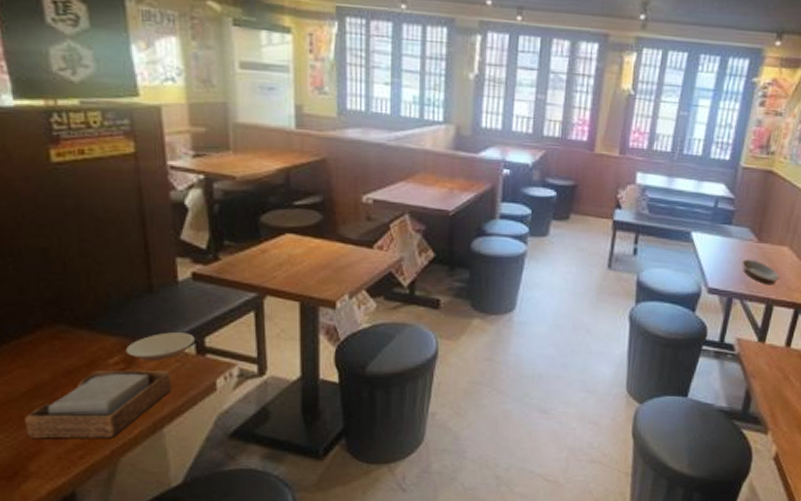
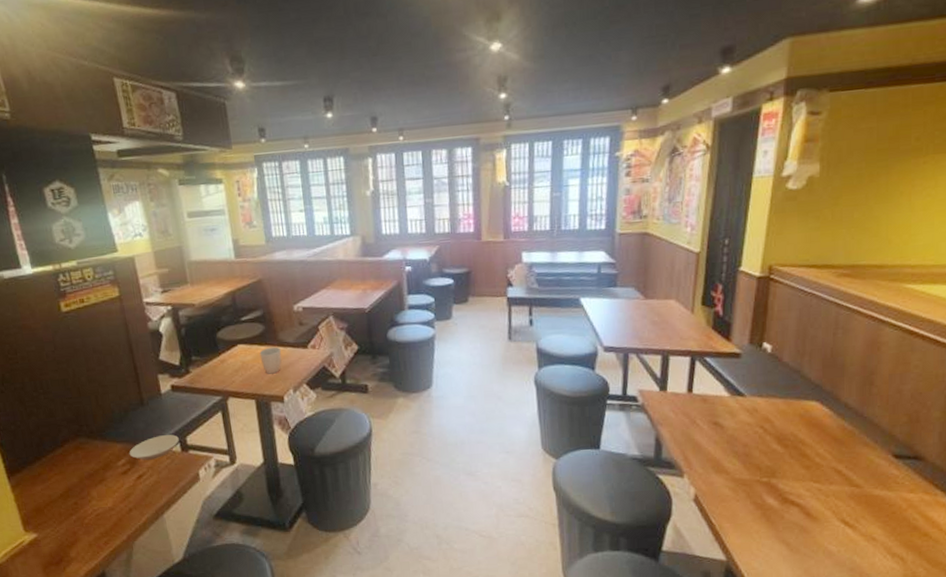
napkin holder: present [25,370,172,439] -> none [63,467,166,531]
cup: none [312,241,340,274] -> present [259,346,282,374]
dish: present [742,259,780,285] -> none [632,316,671,338]

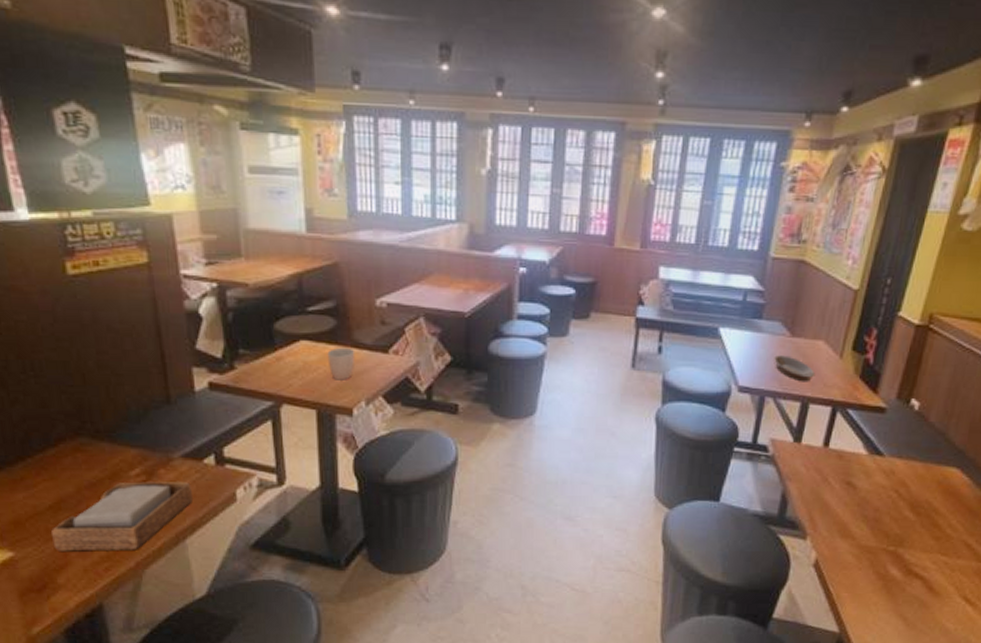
napkin holder: none [63,467,166,531] -> present [51,482,192,552]
dish: present [129,435,179,460] -> none [146,443,214,472]
dish: none [632,316,671,338] -> present [774,355,816,382]

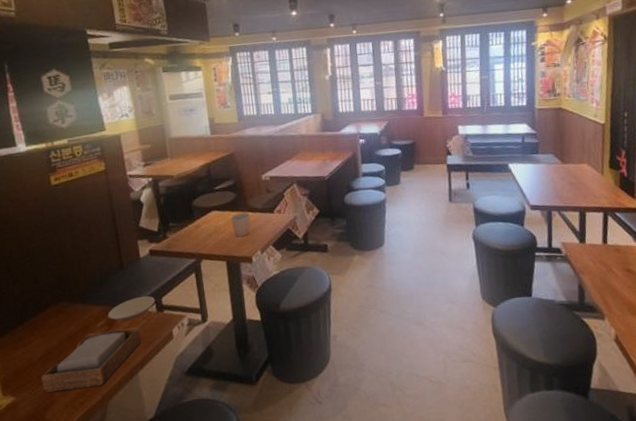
dish: none [146,443,214,472] -> present [107,296,155,322]
dish: present [774,355,816,382] -> none [553,178,586,197]

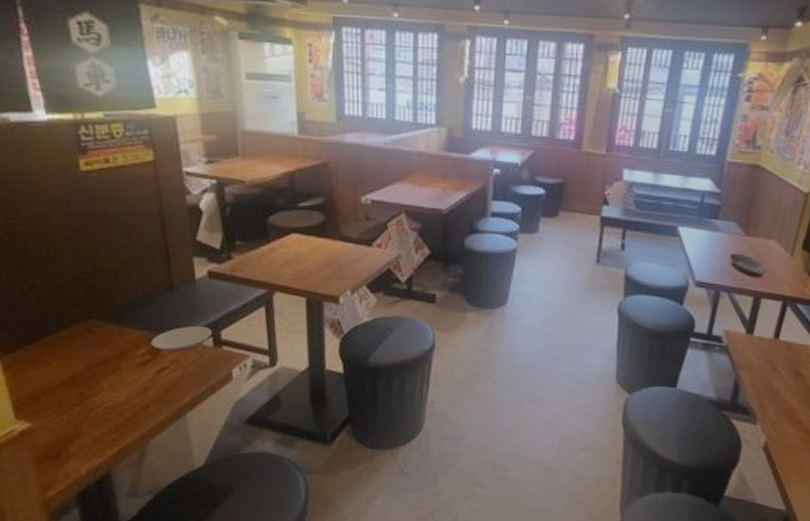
napkin holder: present [41,327,142,393] -> none [65,361,192,424]
cup: present [231,212,251,238] -> none [316,240,342,271]
dish: none [553,178,586,197] -> present [729,253,768,278]

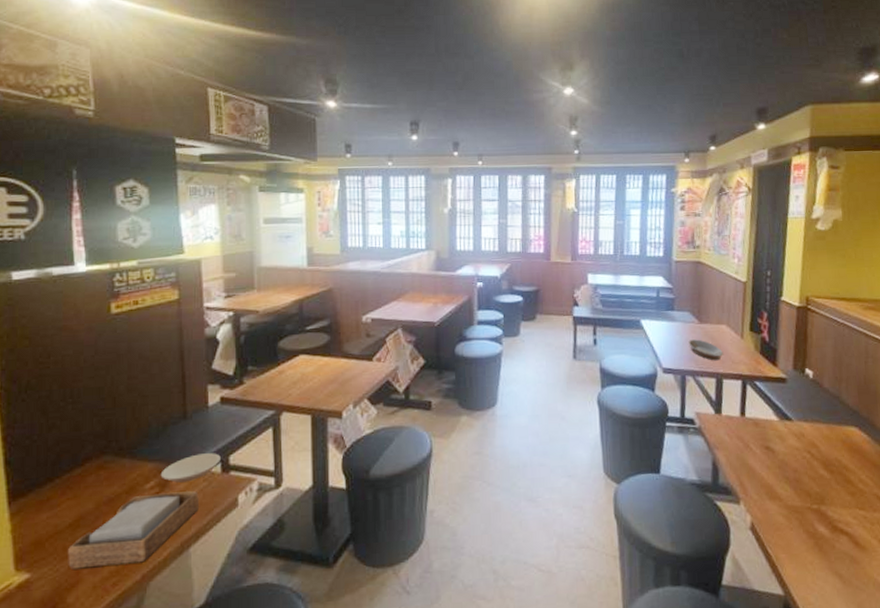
napkin holder: none [65,361,192,424] -> present [68,491,199,569]

